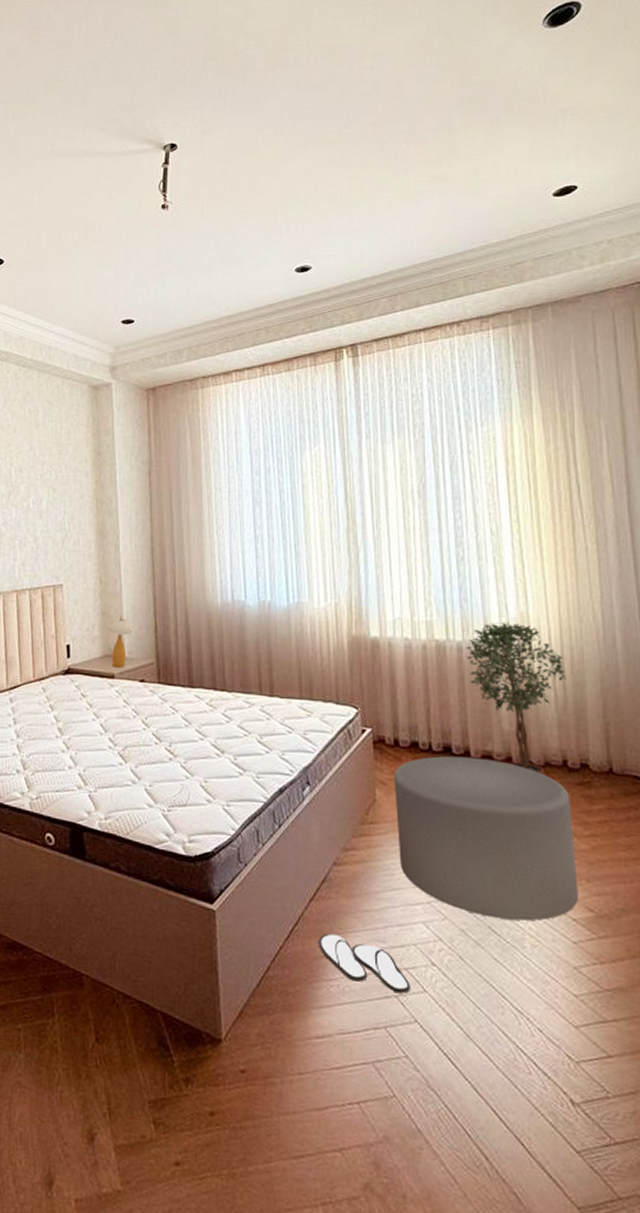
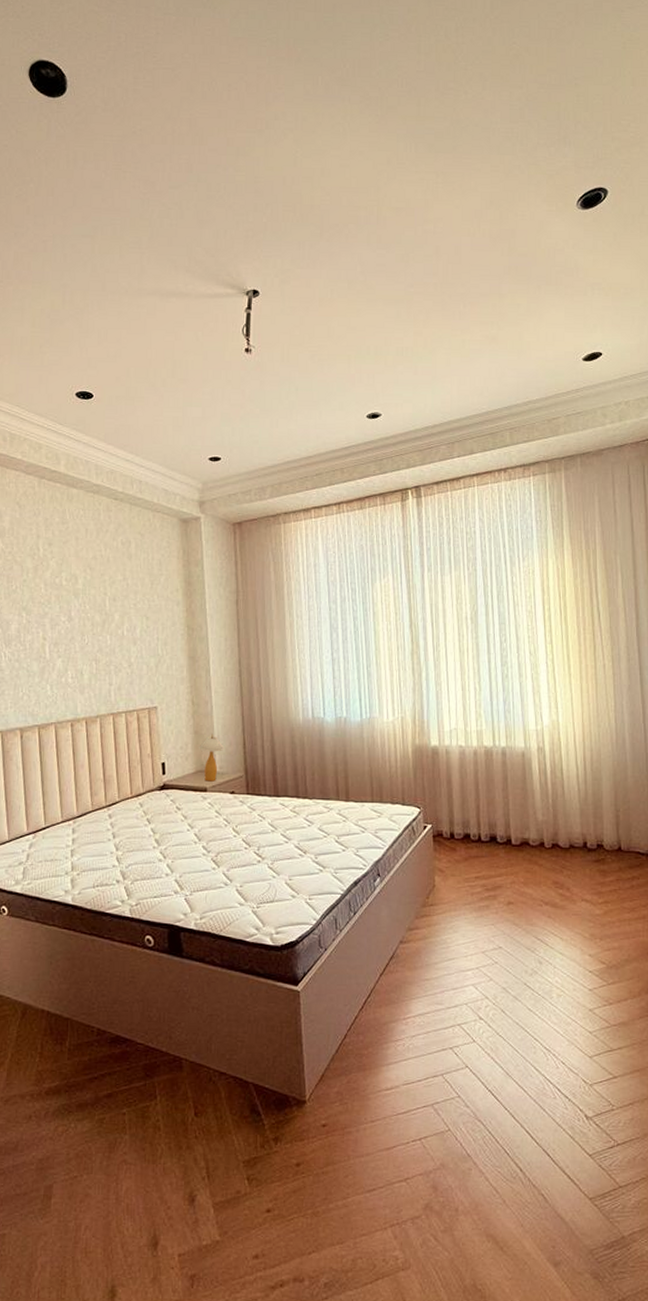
slippers: present [319,933,410,993] -> none [388,1001,462,1045]
pouf: present [393,756,578,921] -> none [449,844,593,976]
potted tree: present [465,622,567,774] -> none [508,729,588,855]

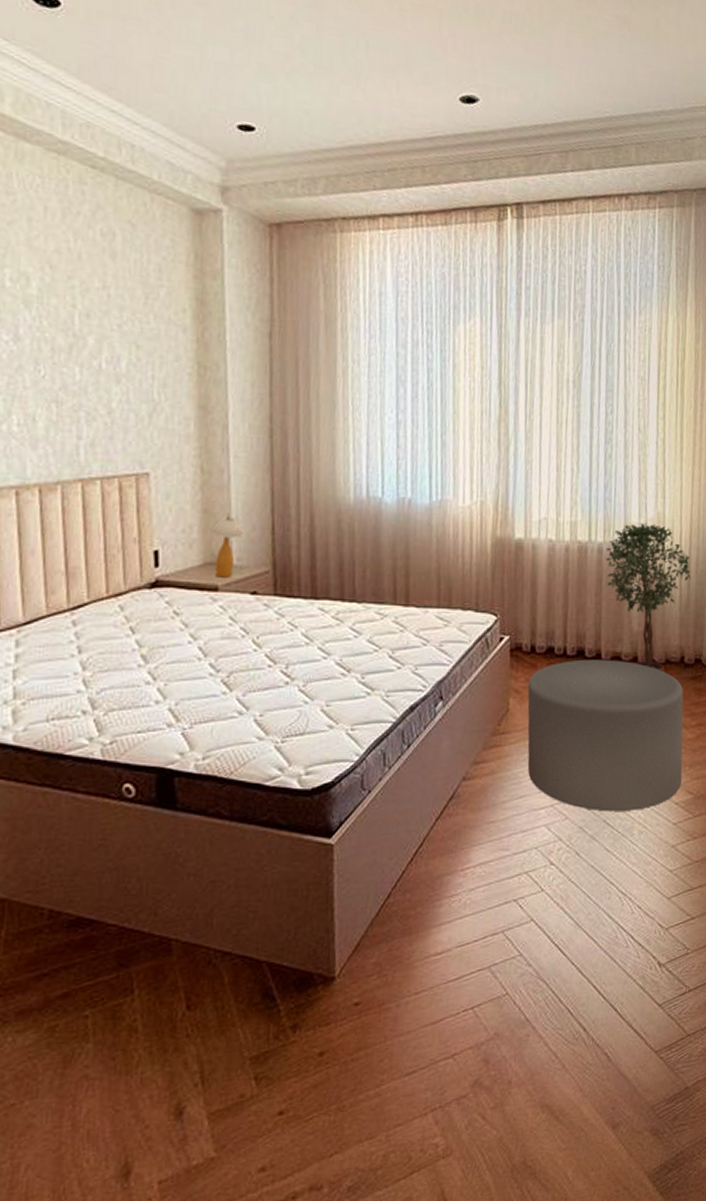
pouf: none [449,844,593,976] -> present [527,659,684,812]
potted tree: none [508,729,588,855] -> present [605,522,692,671]

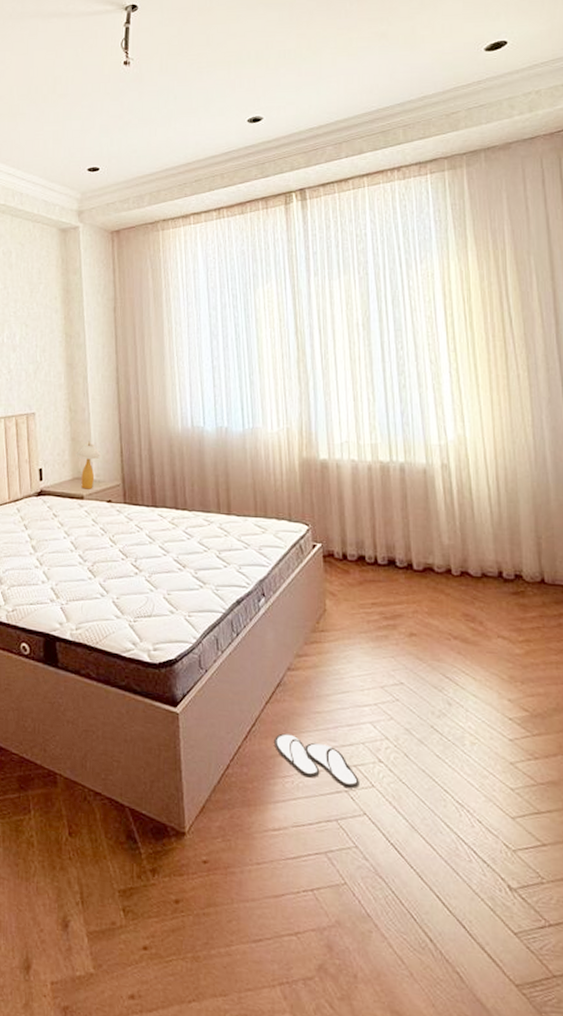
slippers: none [443,849,529,896] -> present [275,733,359,788]
pouf: present [527,659,684,812] -> none [342,568,514,721]
potted tree: present [605,522,692,671] -> none [408,444,502,585]

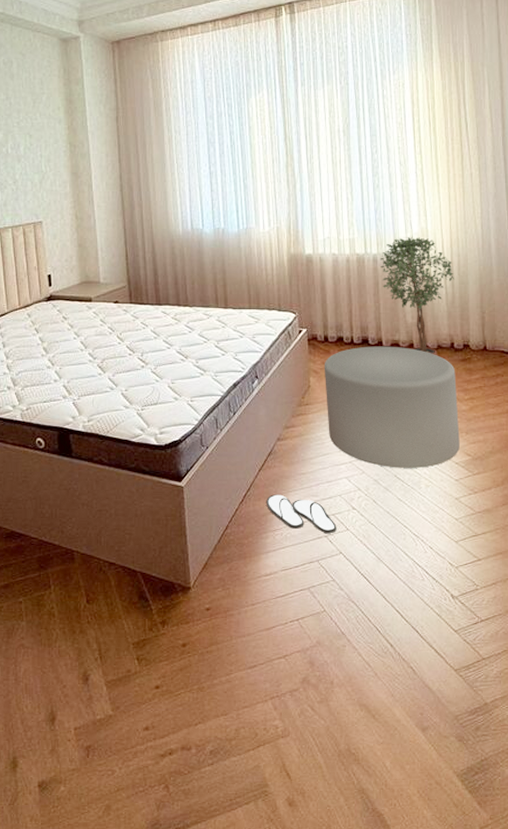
table lamp: present [76,441,102,489] -> none [83,246,108,292]
pouf: none [342,568,514,721] -> present [324,346,460,468]
potted tree: none [408,444,502,585] -> present [379,236,455,355]

